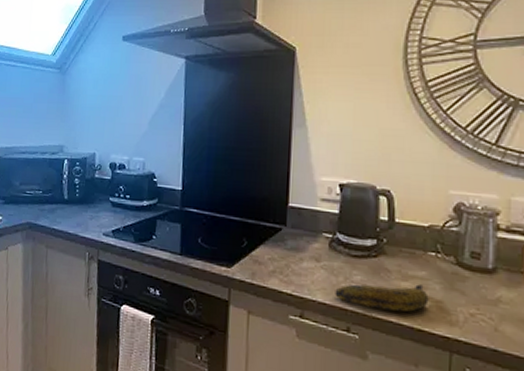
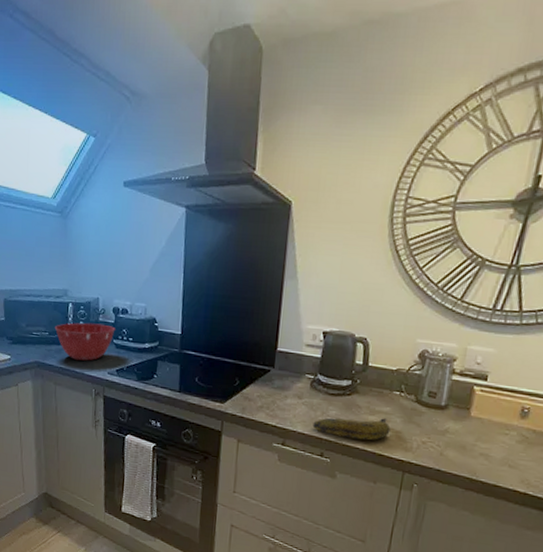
mixing bowl: none [48,180,112,221] -> present [54,323,116,361]

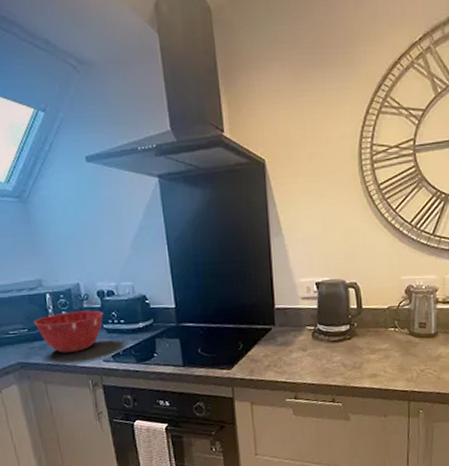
banana: present [312,418,391,441] -> none [320,355,391,381]

